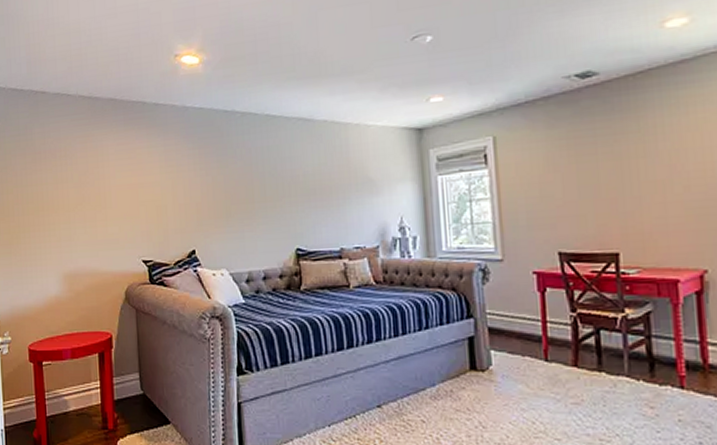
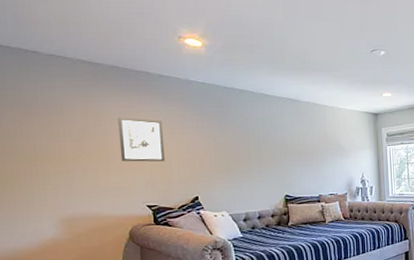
wall art: none [115,156,160,209] -> present [117,117,165,162]

